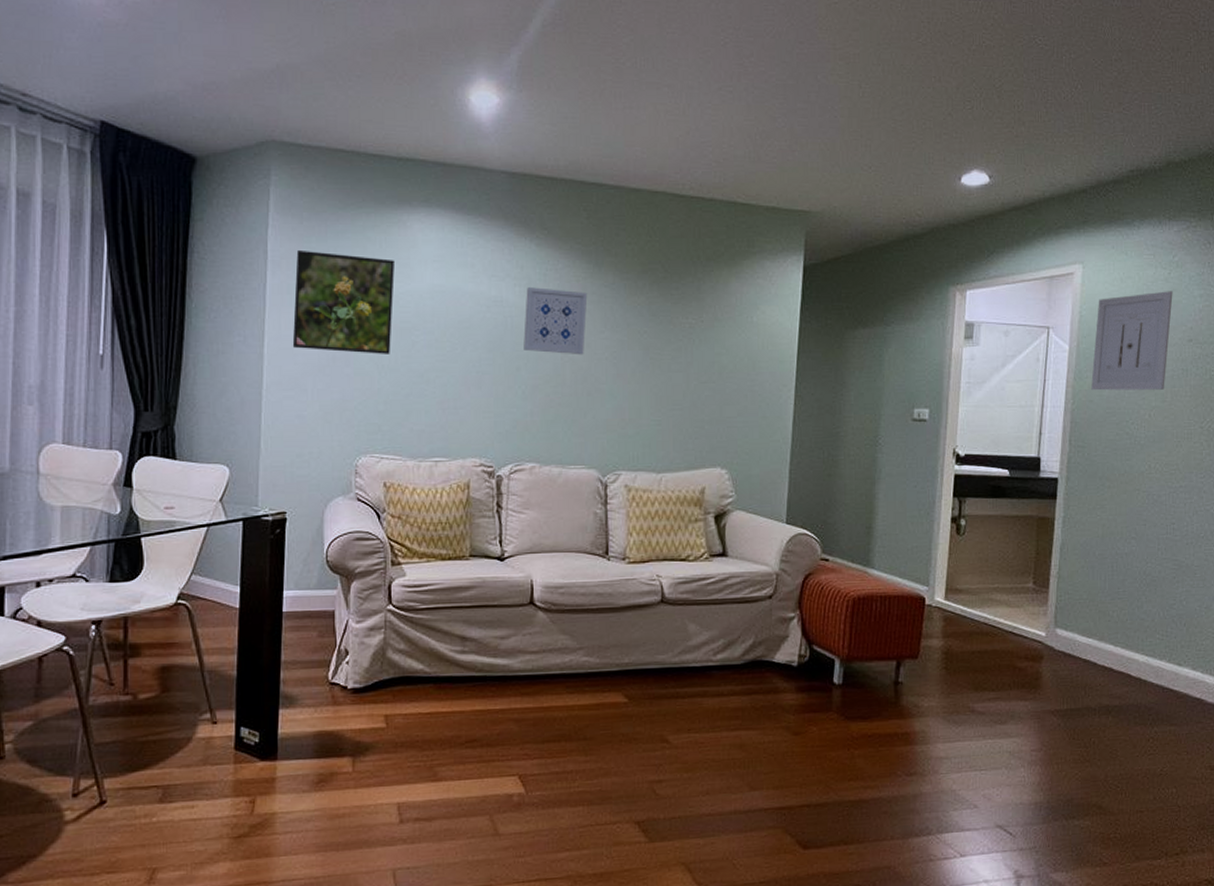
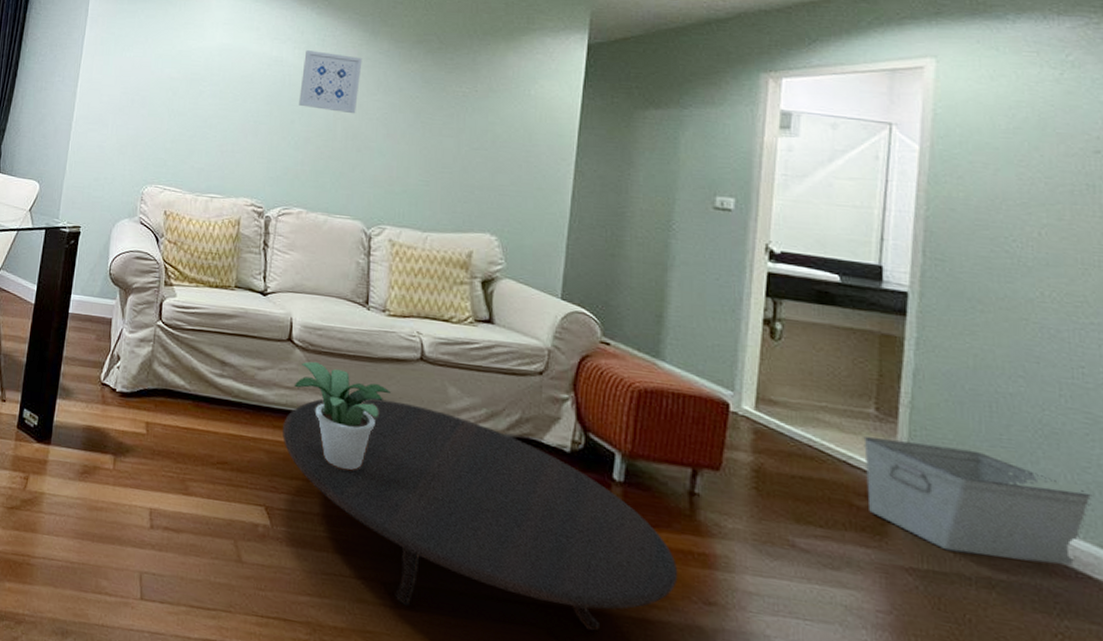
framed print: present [292,249,395,354] -> none [100,9,190,100]
table: none [531,647,887,838] -> present [282,398,678,631]
potted plant: none [539,621,635,723] -> present [294,361,391,471]
storage bin: none [1024,605,1176,691] -> present [863,435,1093,566]
wall art: present [1091,291,1173,391] -> none [952,93,1068,206]

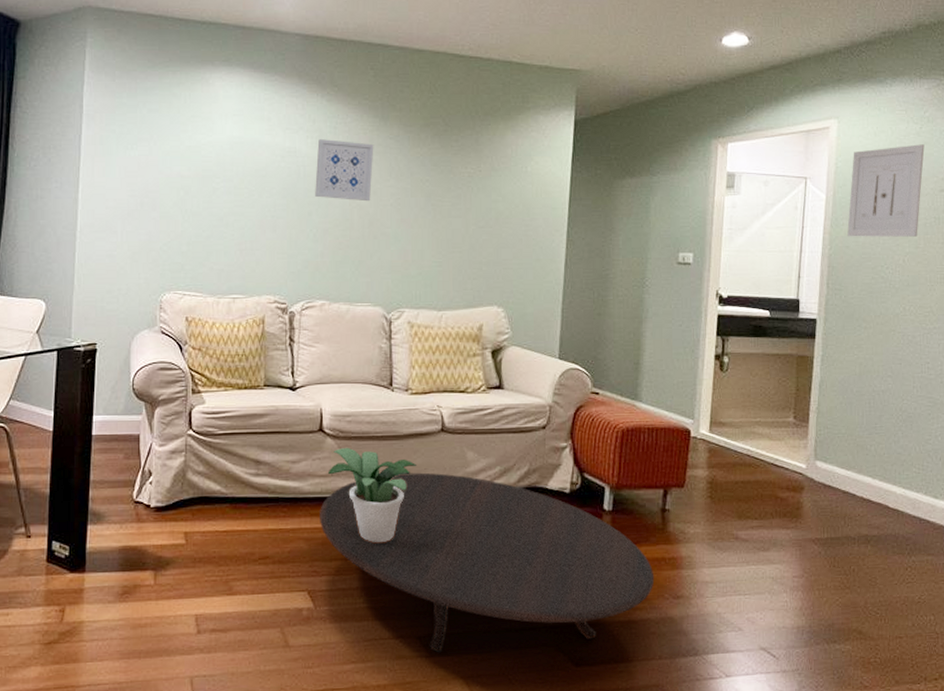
storage bin: present [863,435,1093,566] -> none [785,439,932,520]
wall art: none [952,93,1068,206] -> present [847,144,925,237]

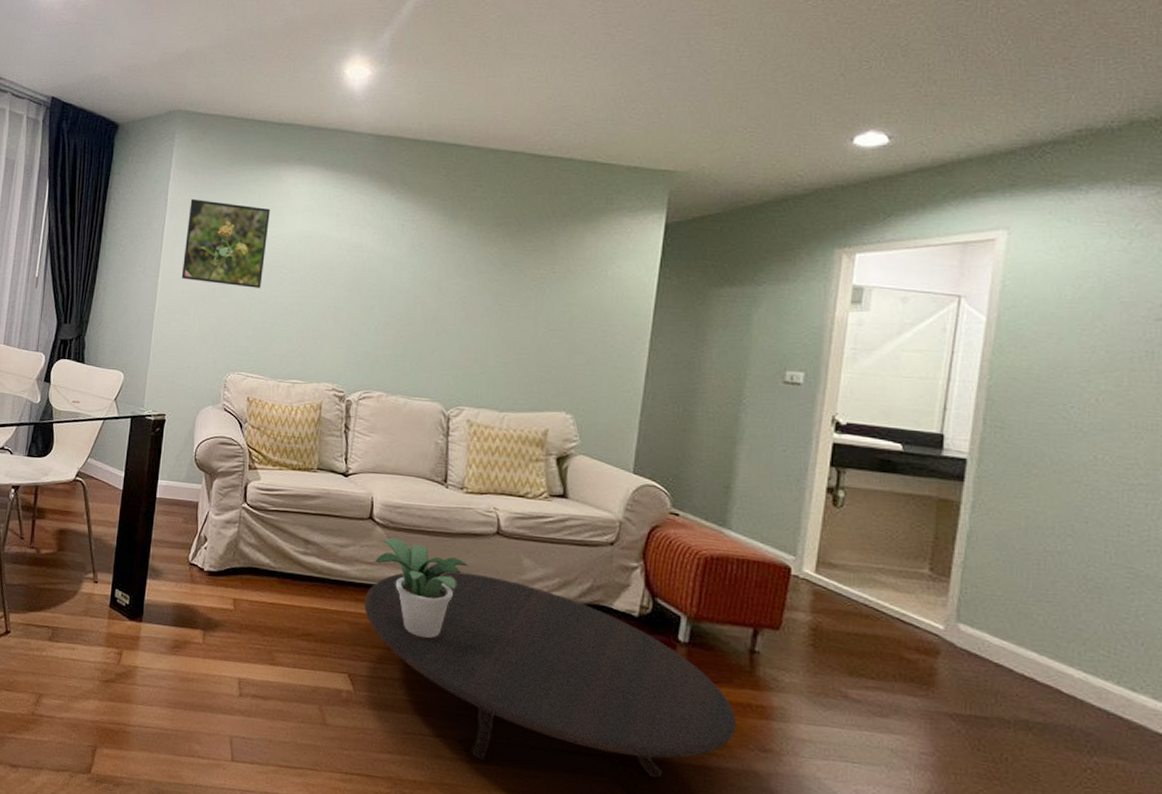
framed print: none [104,104,198,200] -> present [181,198,270,288]
wall art: present [315,139,374,202] -> none [379,235,442,298]
wall art: present [847,144,925,237] -> none [1015,262,1134,373]

